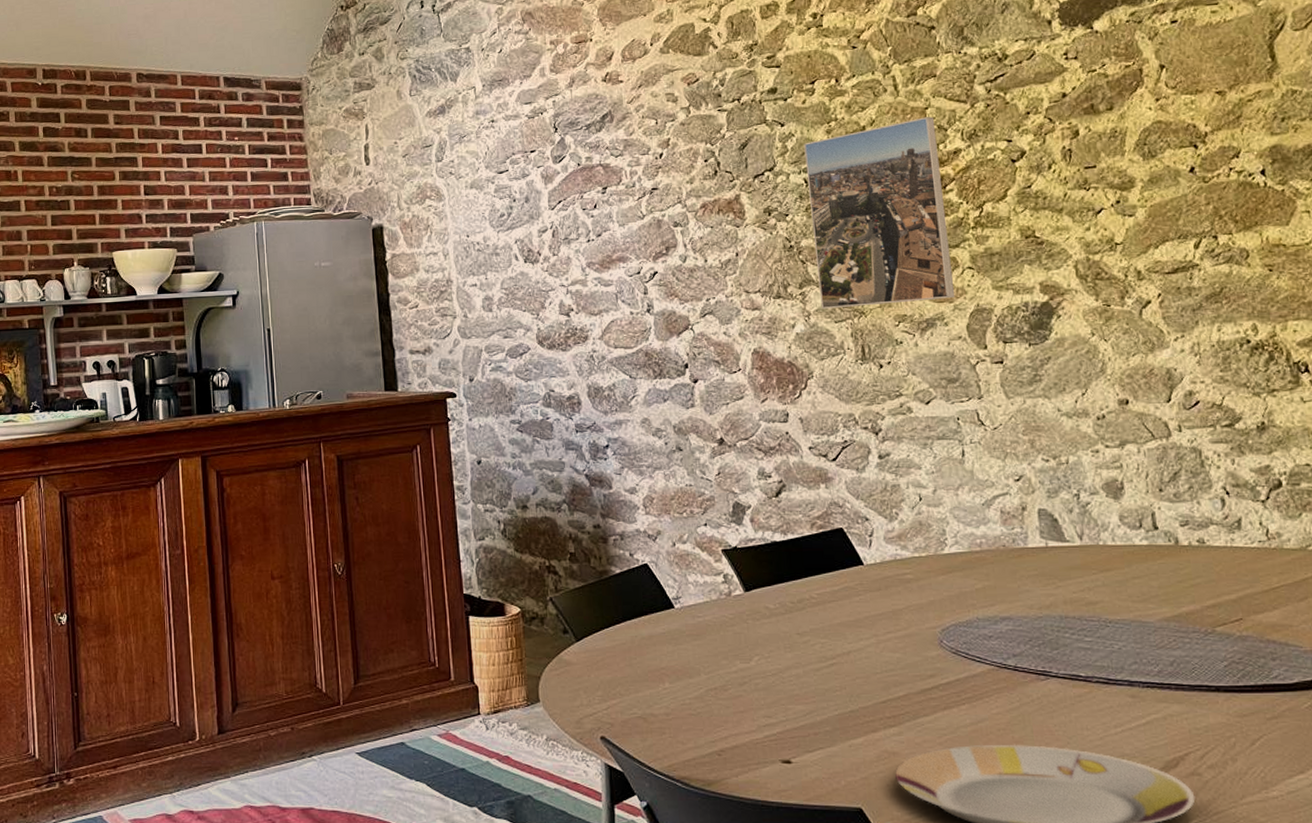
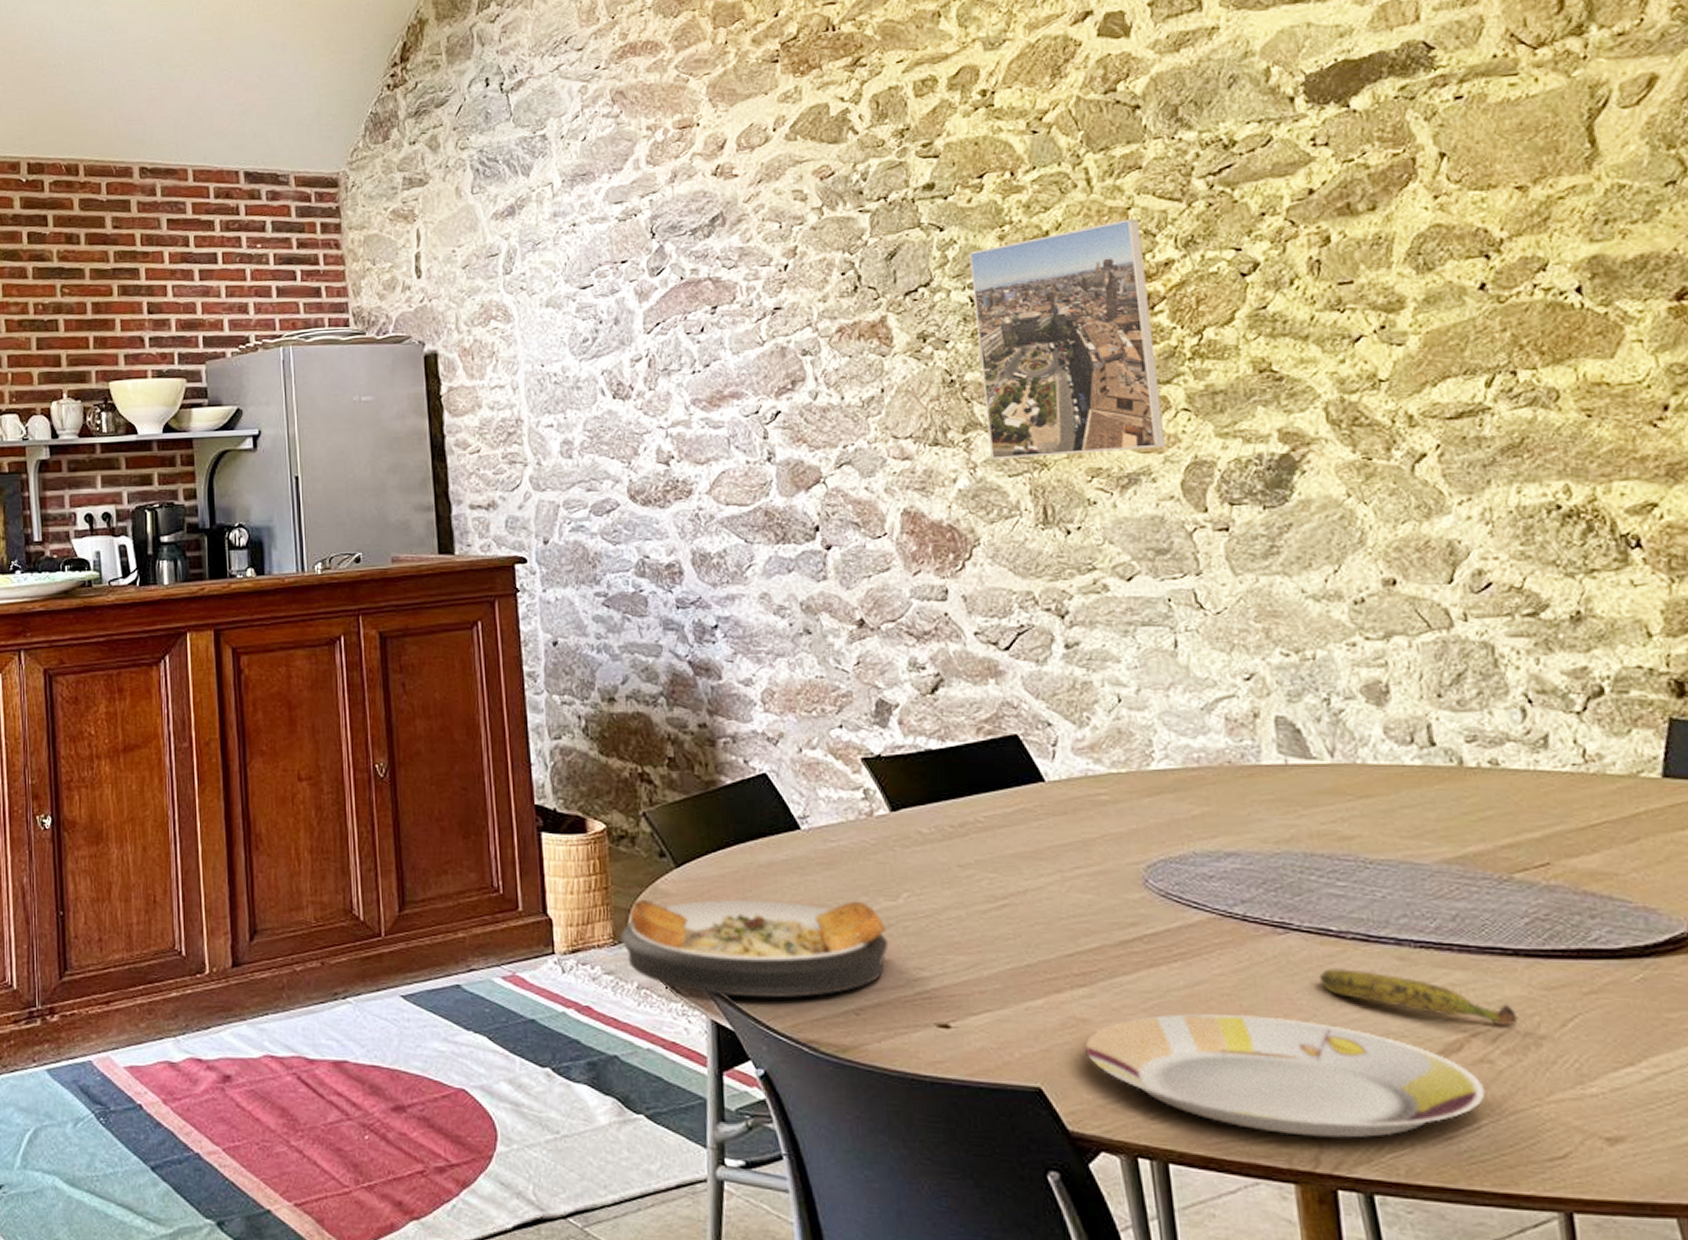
plate: none [532,664,744,745] -> present [620,898,889,997]
banana: none [1071,706,1220,747] -> present [1318,968,1518,1027]

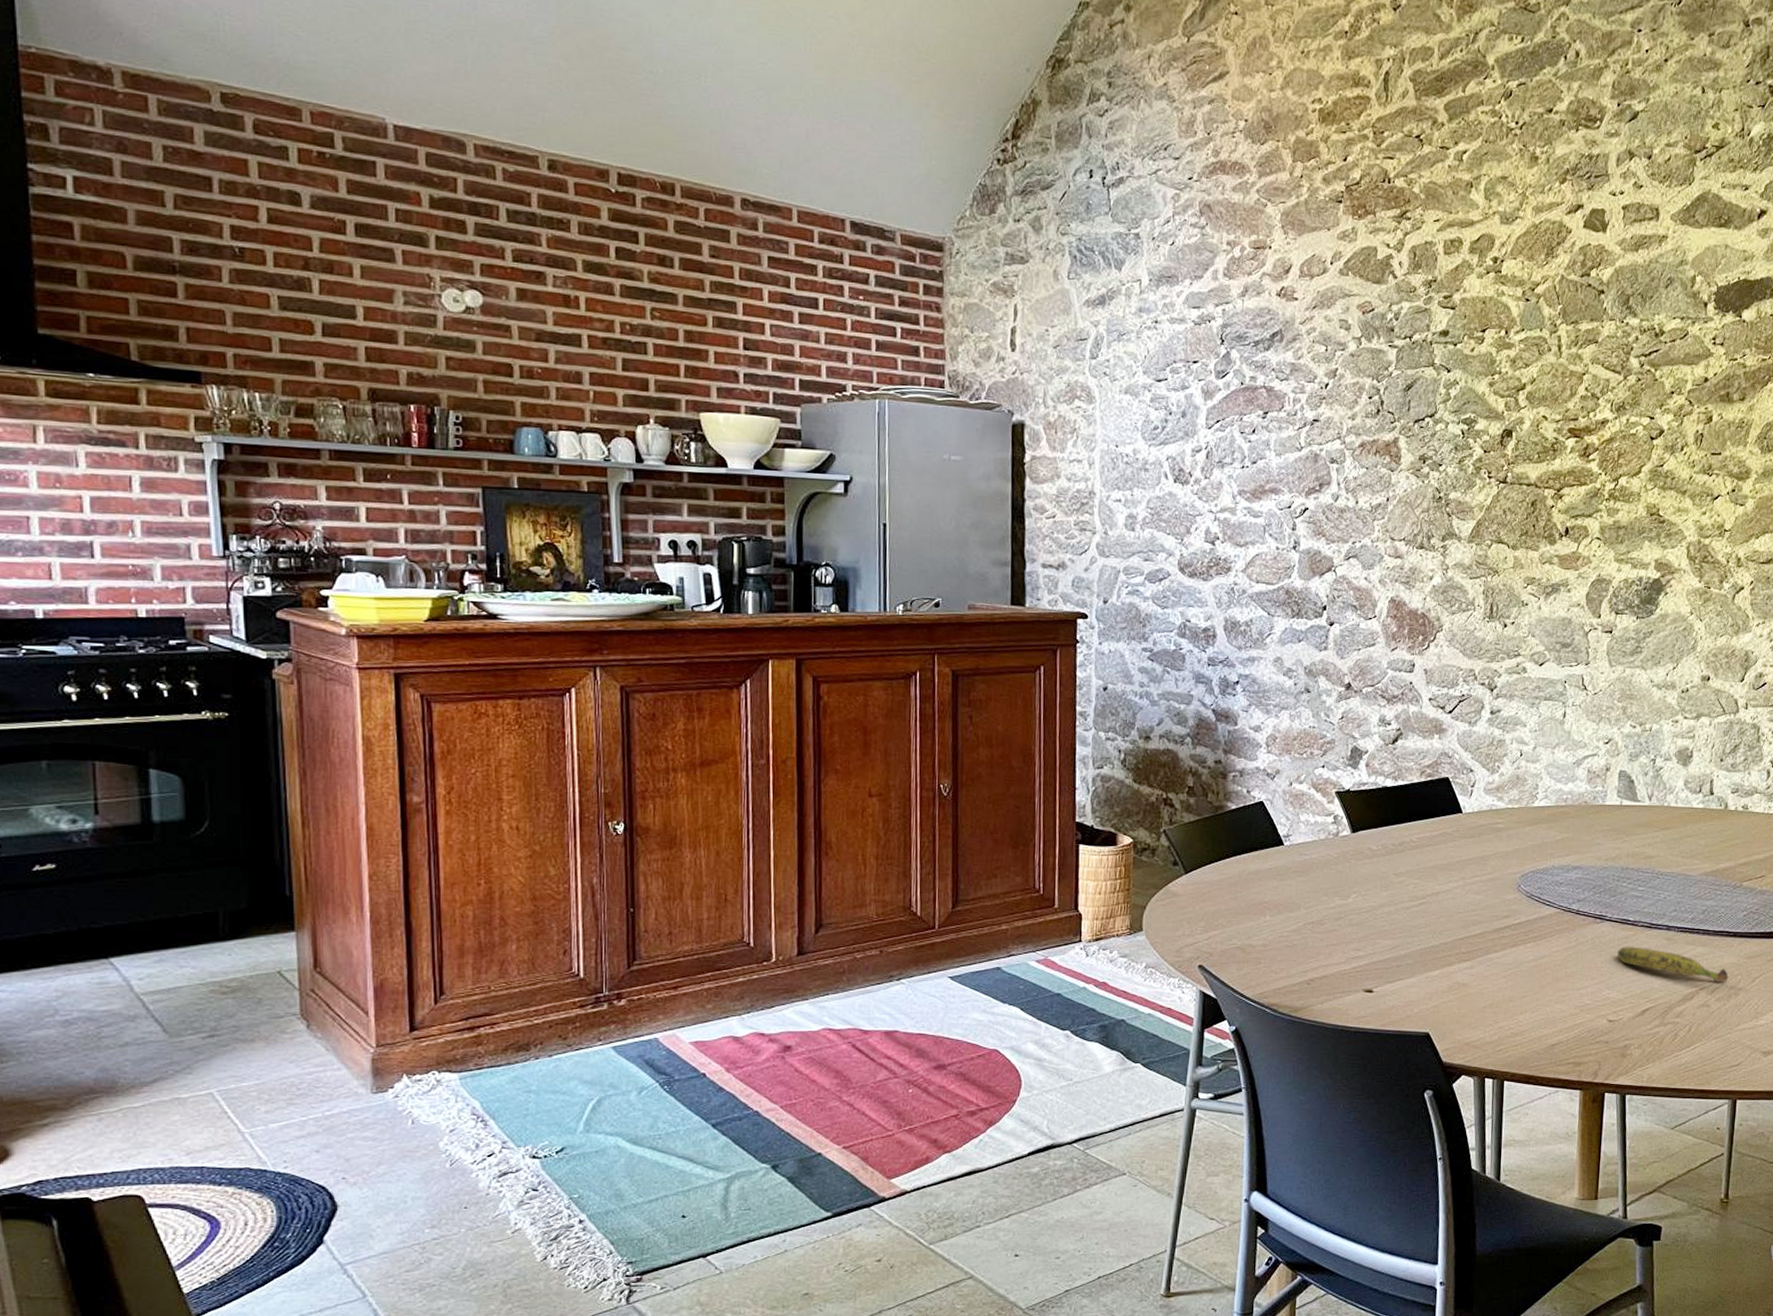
plate: present [620,898,889,997] -> none [1136,898,1338,973]
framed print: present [969,219,1166,460] -> none [1459,382,1590,566]
plate: present [1085,1012,1486,1138] -> none [1462,978,1702,1059]

